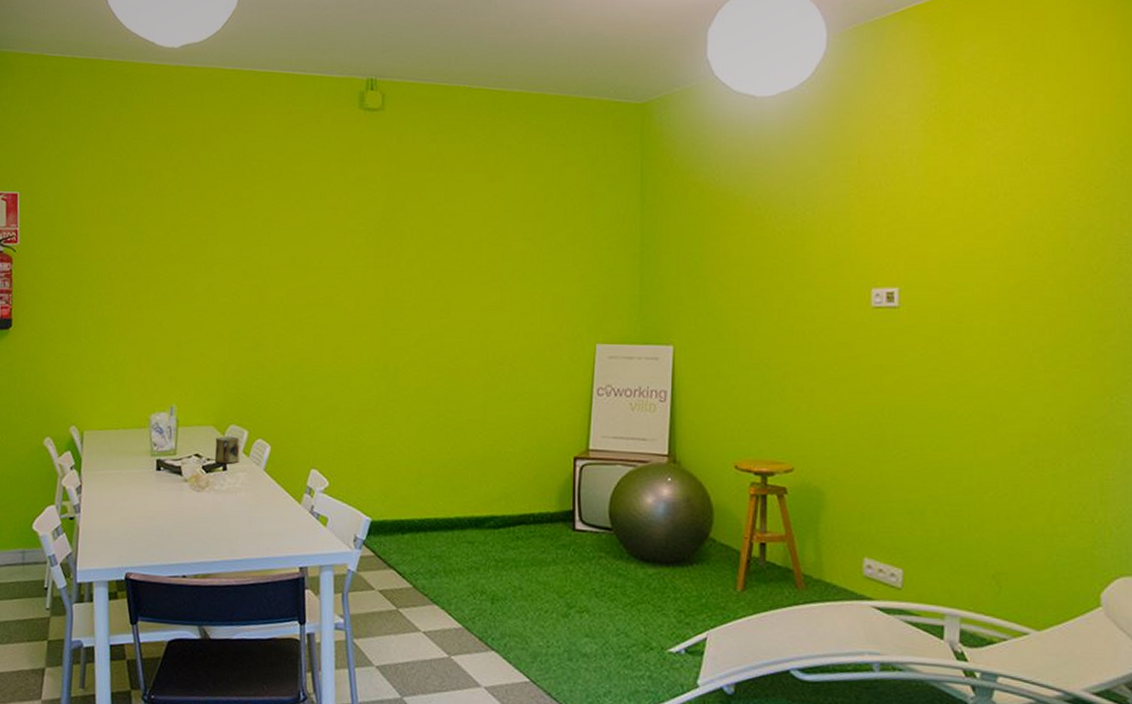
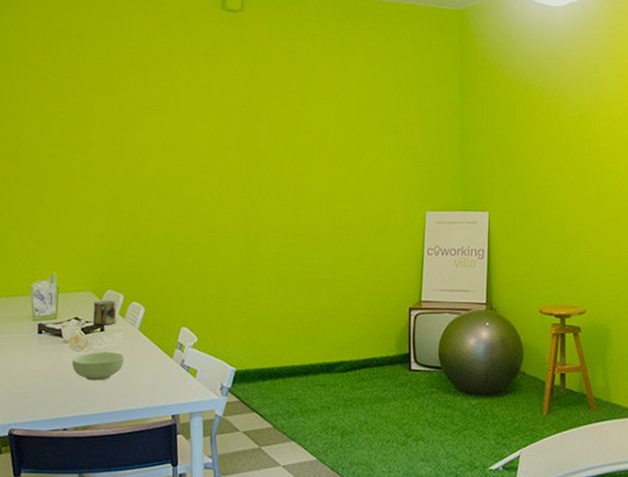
cereal bowl: none [192,493,247,525] -> present [72,351,124,381]

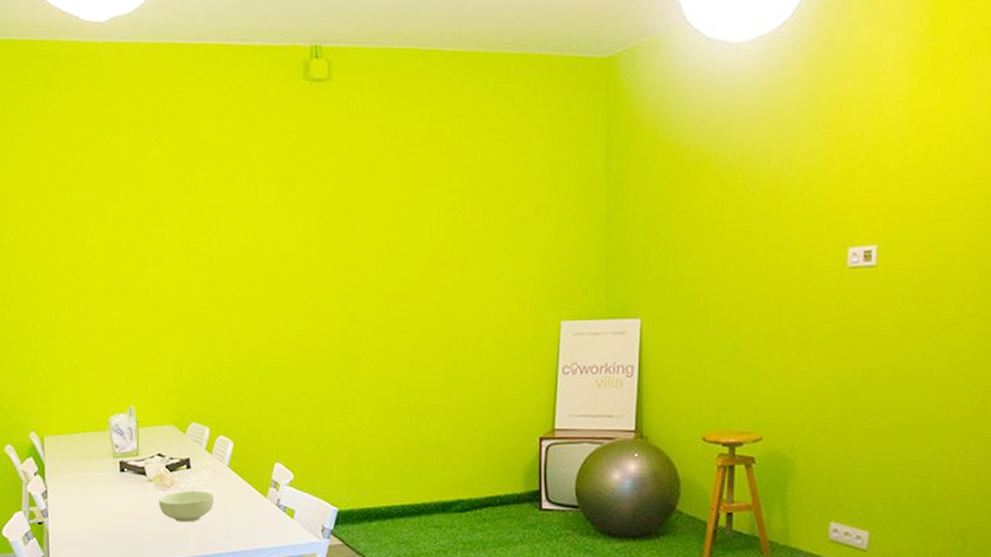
mug: present [93,301,117,326] -> none [177,435,203,463]

